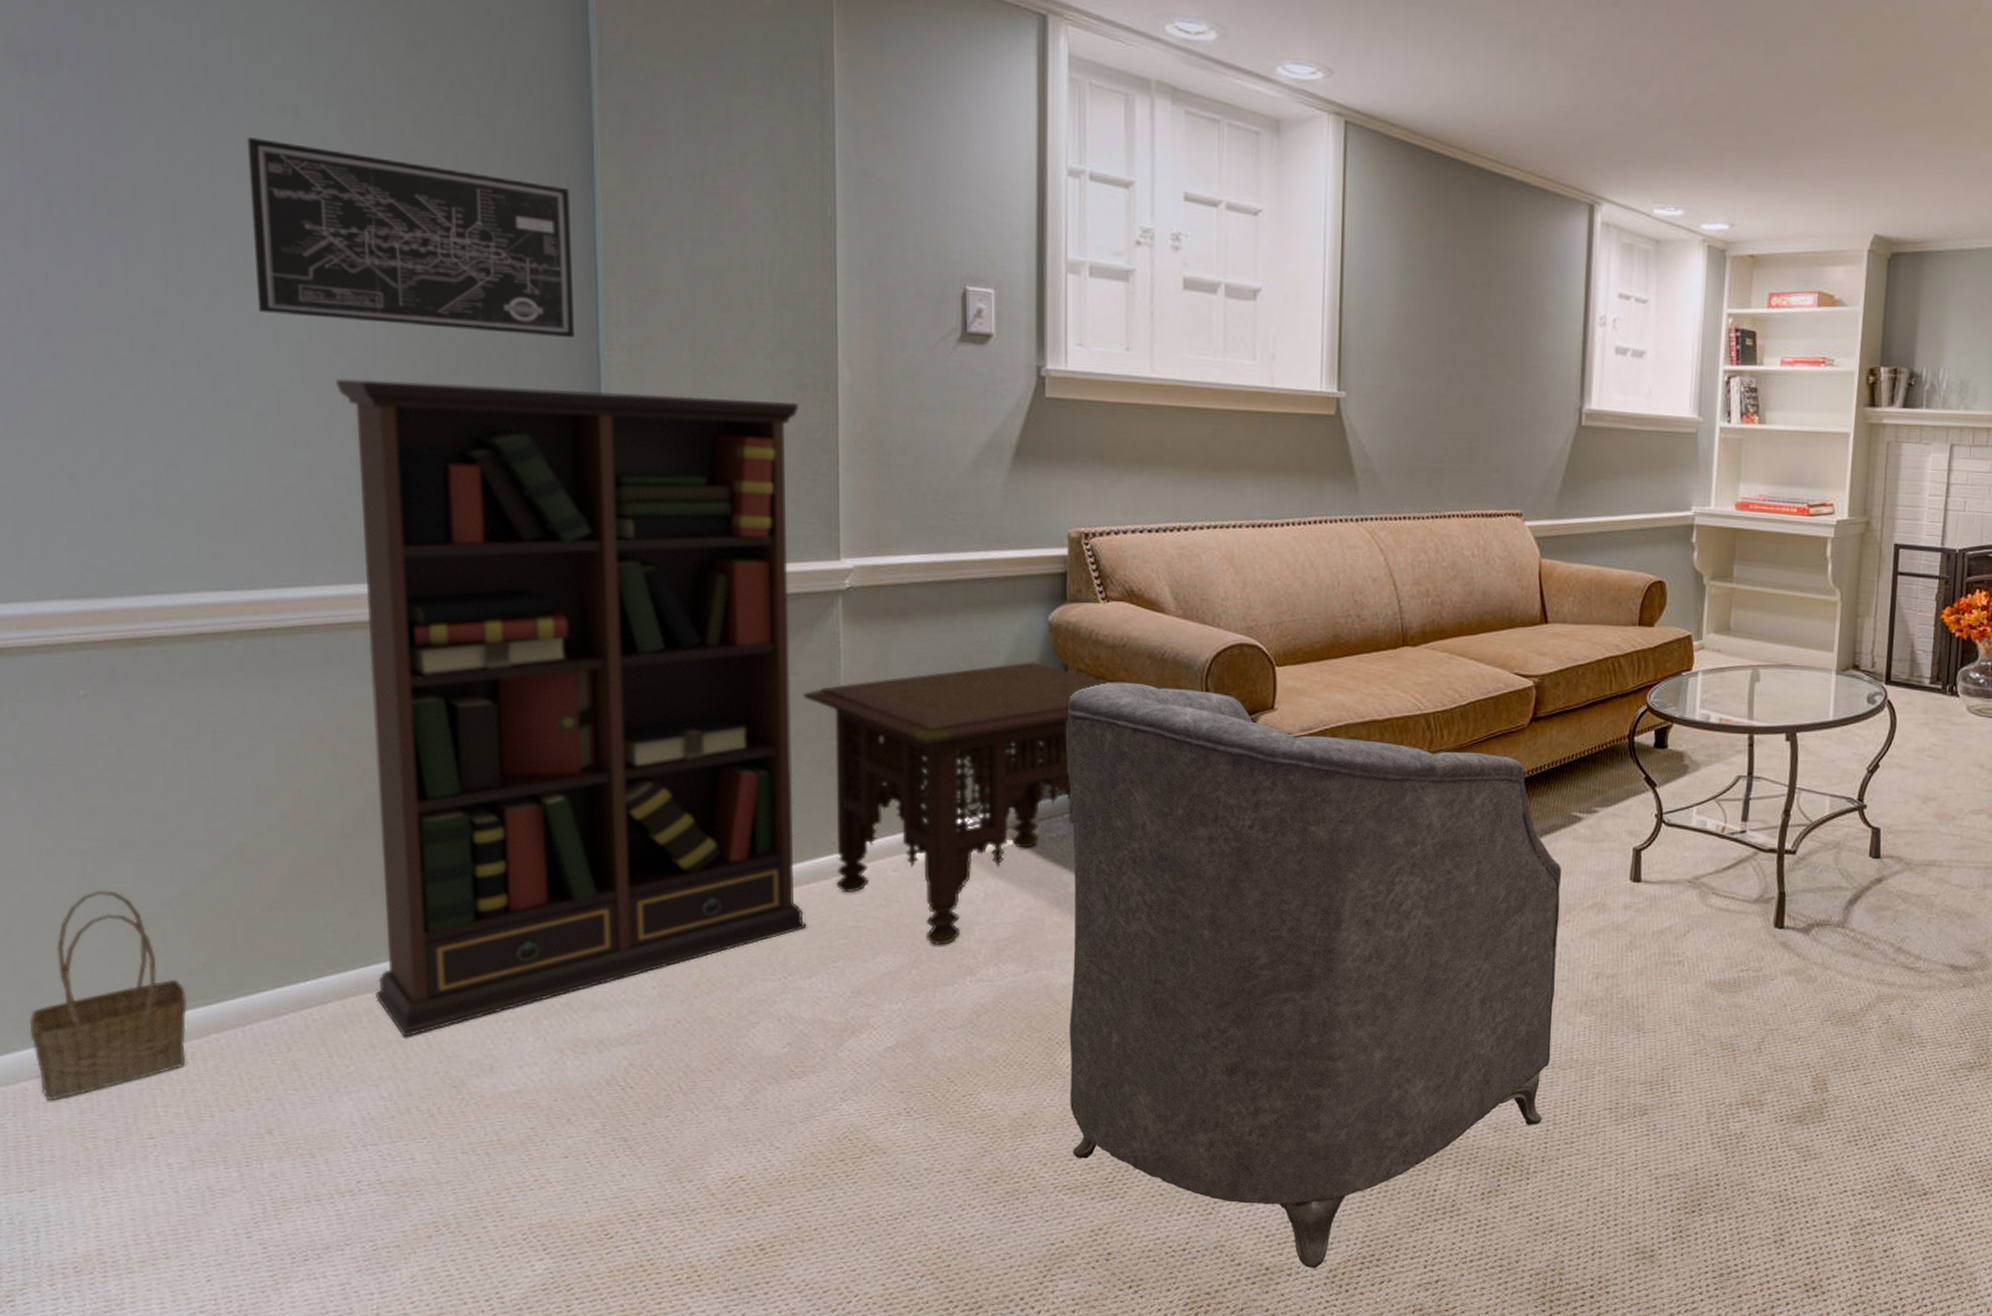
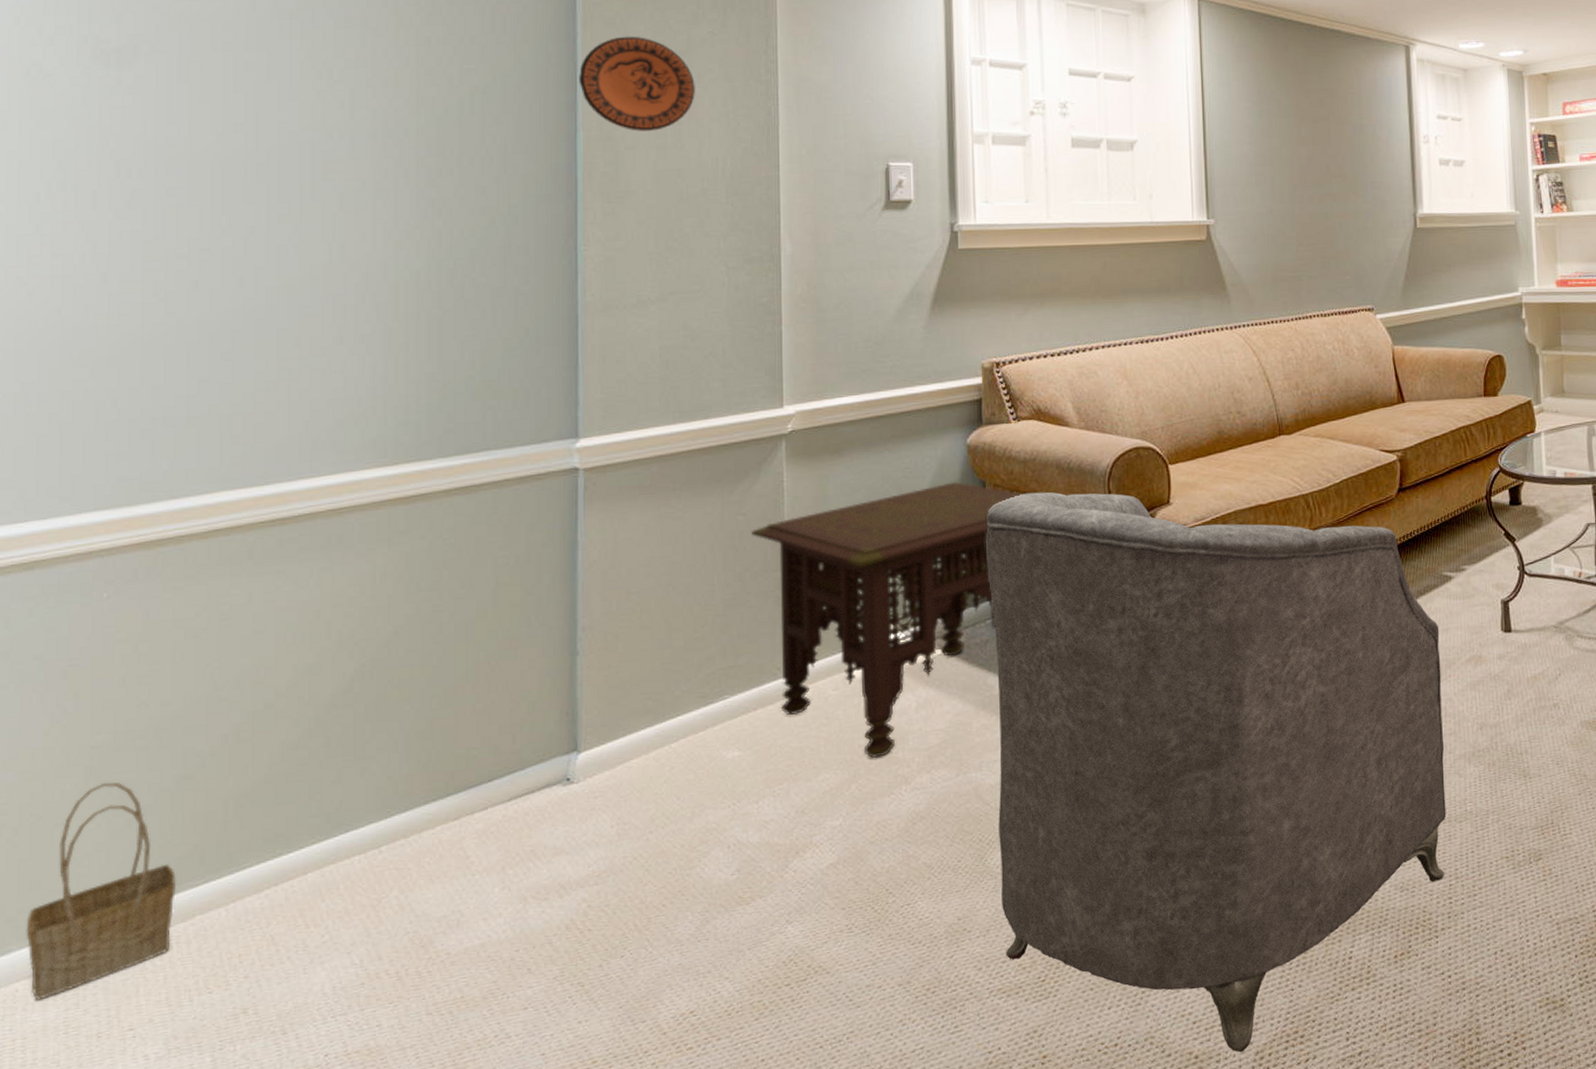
wall art: present [247,137,574,339] -> none [287,99,556,243]
bookcase: present [336,378,807,1037] -> none [351,274,755,901]
decorative plate: none [596,98,738,220] -> present [579,36,696,131]

